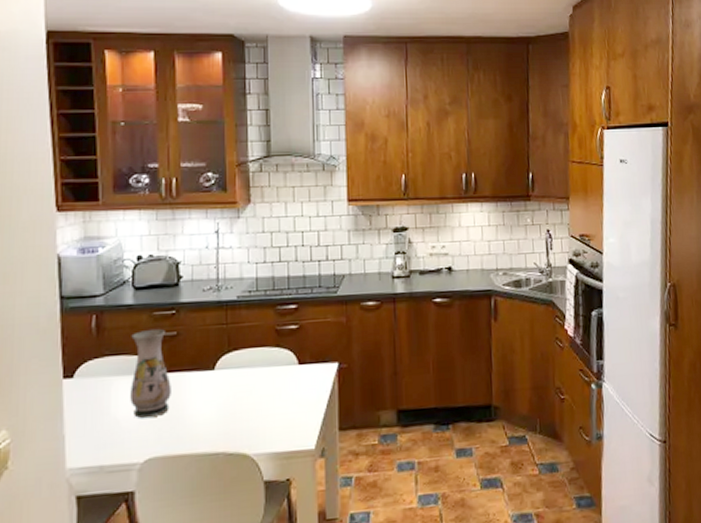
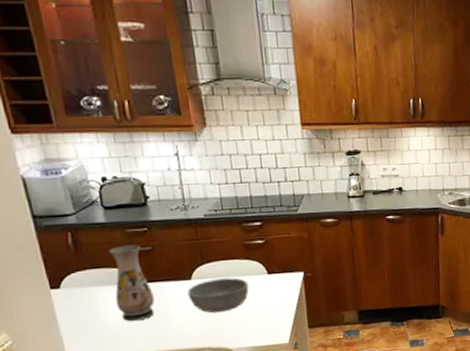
bowl: none [208,368,277,411] -> present [187,277,250,314]

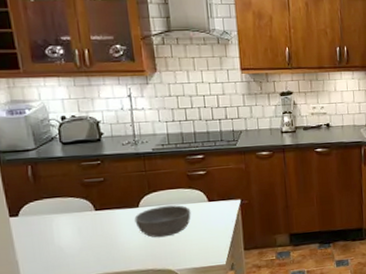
vase: present [108,244,155,321] -> none [64,176,105,246]

